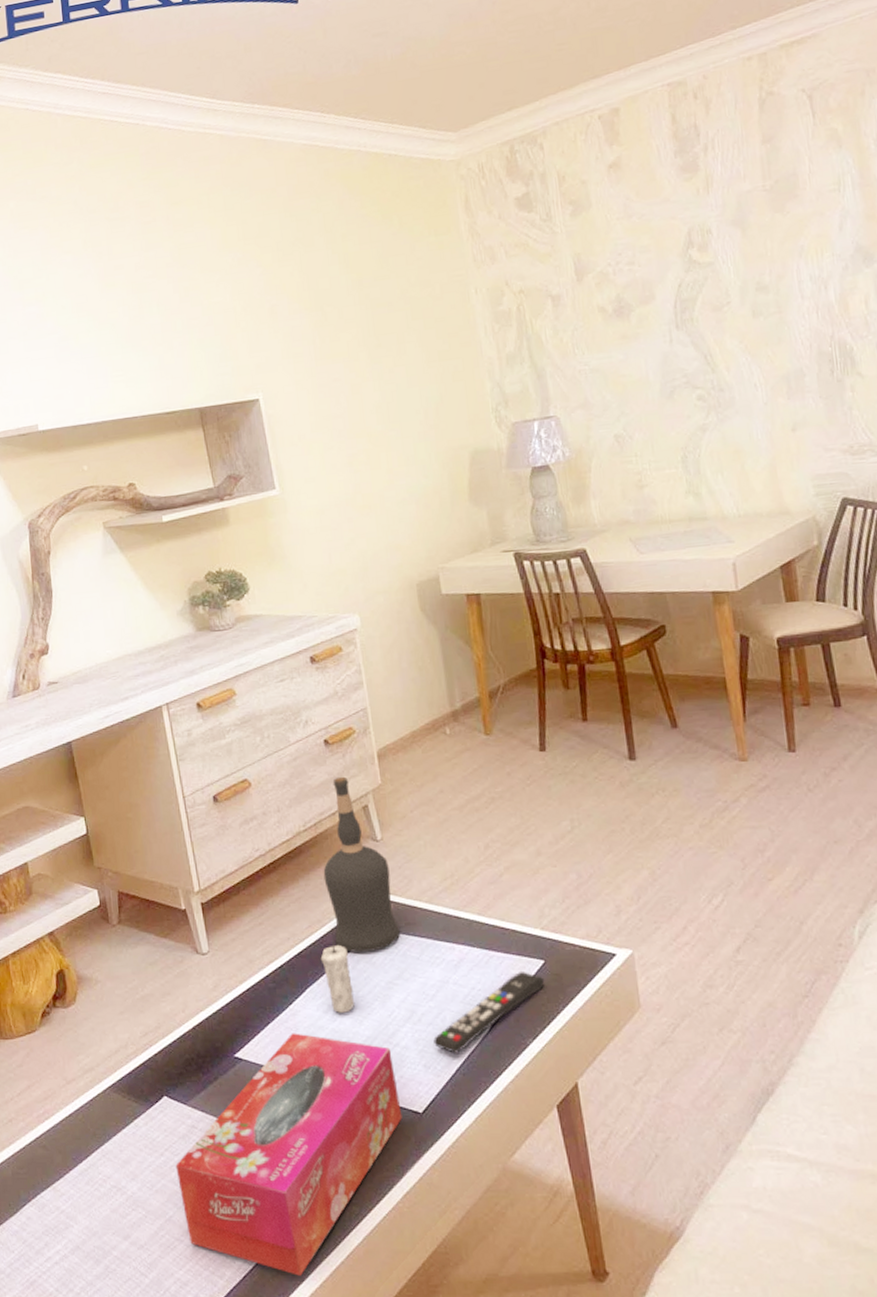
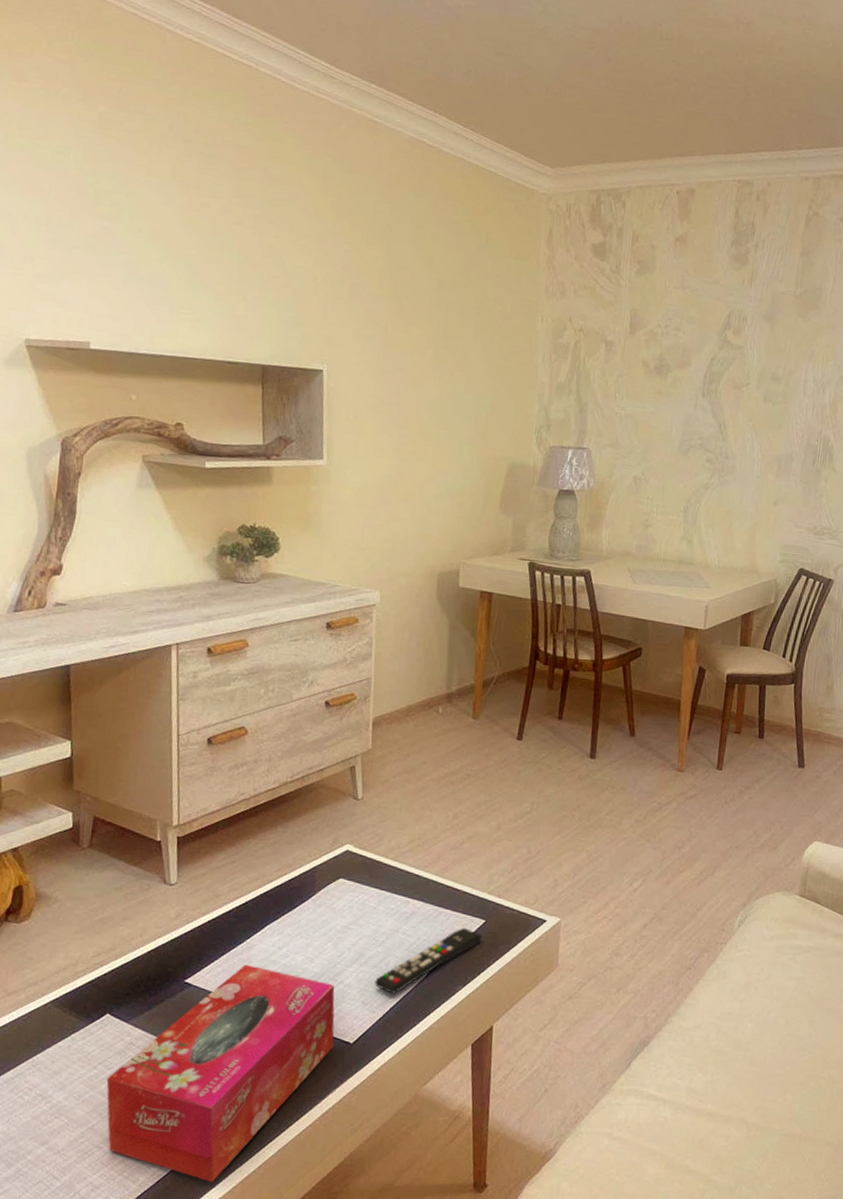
candle: present [320,937,354,1013] -> none [284,882,312,950]
liquor bottle: present [323,776,401,953] -> none [301,737,364,899]

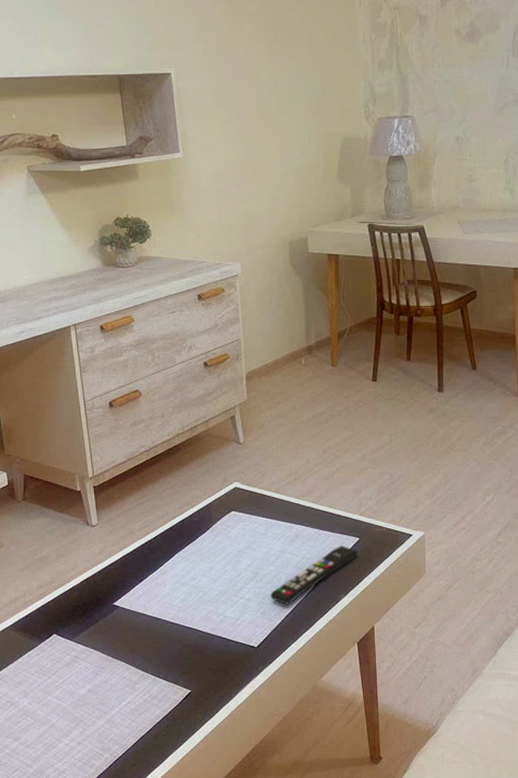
tissue box: present [106,964,335,1182] -> none [60,587,242,764]

